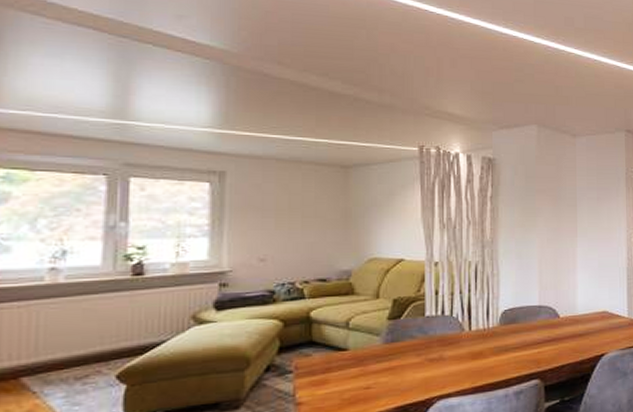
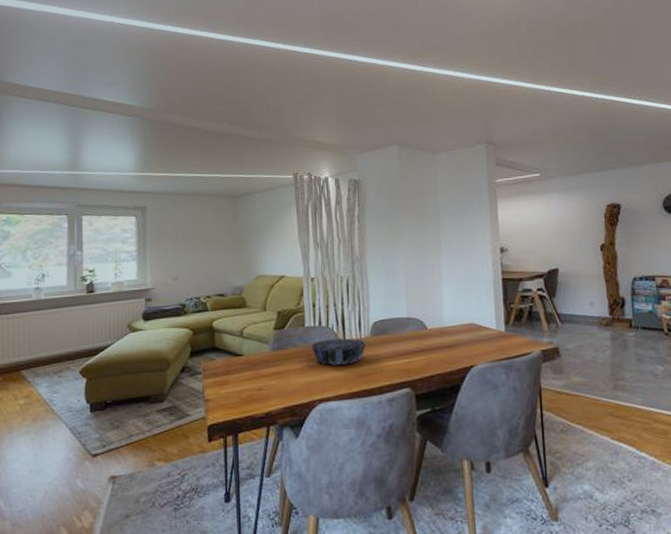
decorative bowl: none [431,328,494,358] -> present [310,338,366,365]

